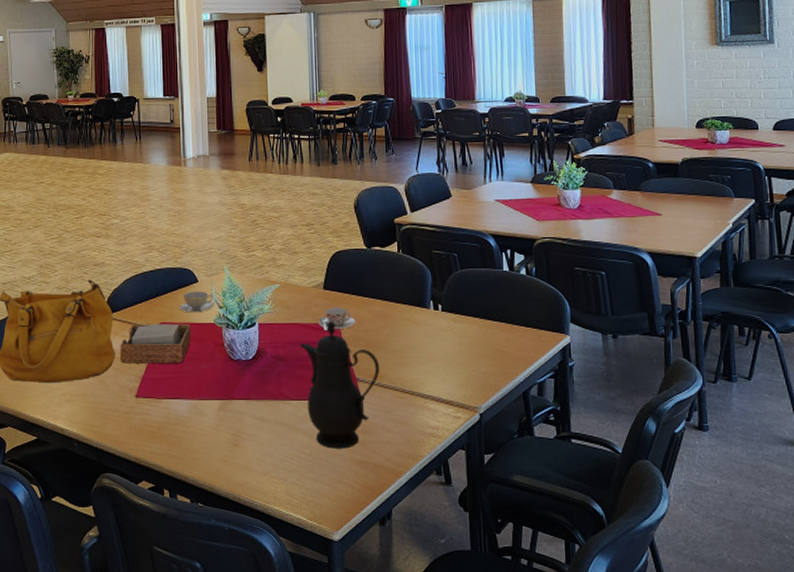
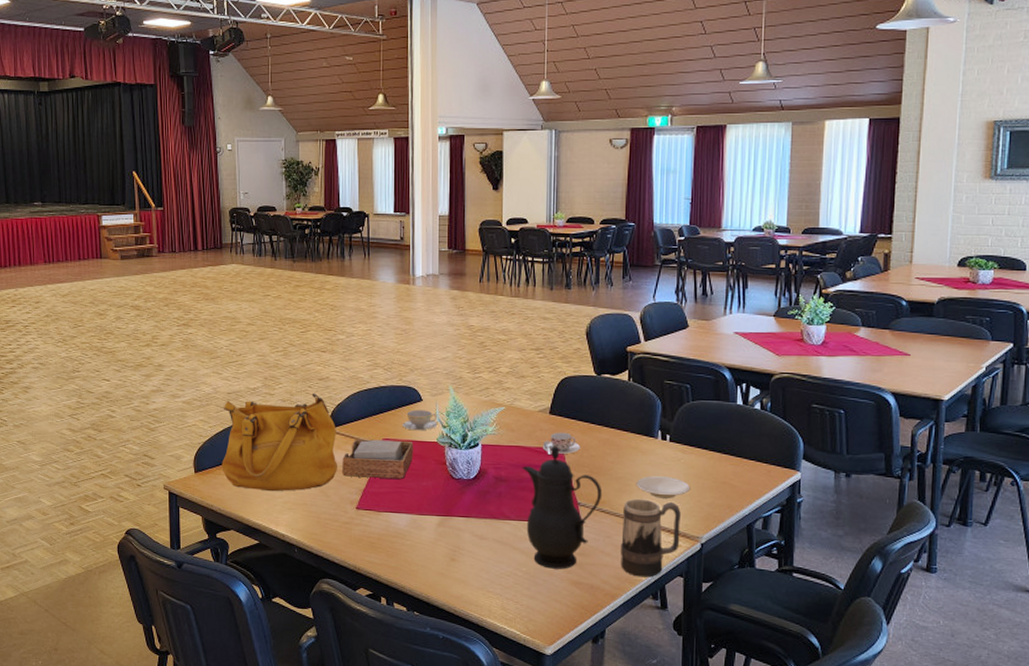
beer mug: none [401,371,459,452] -> present [620,498,681,578]
saucer: none [412,347,466,369] -> present [636,476,691,499]

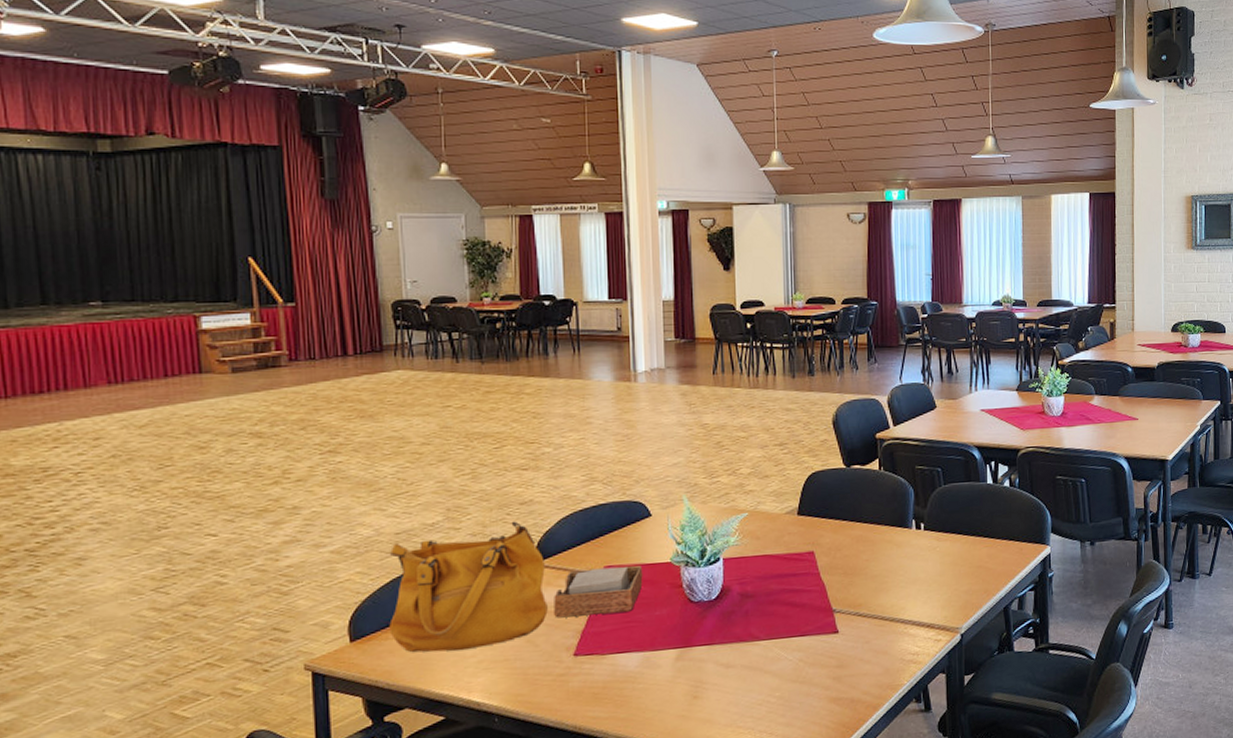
teacup: present [402,410,438,431] -> none [628,526,671,552]
coffeepot: present [522,446,603,569] -> none [770,549,859,689]
teacup: present [542,432,581,455] -> none [791,533,834,560]
beer mug: present [620,498,681,578] -> none [879,594,940,681]
saucer: present [636,476,691,499] -> none [893,567,948,592]

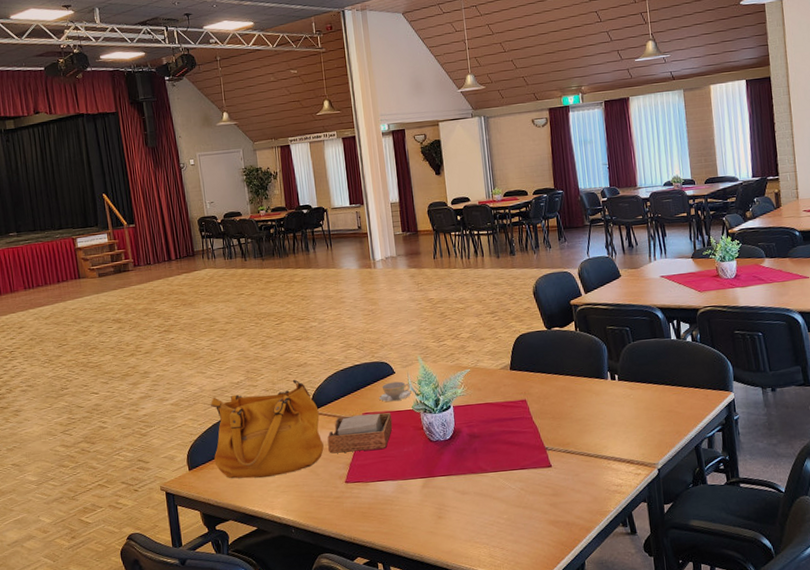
teacup: none [628,526,671,552] -> present [379,381,412,402]

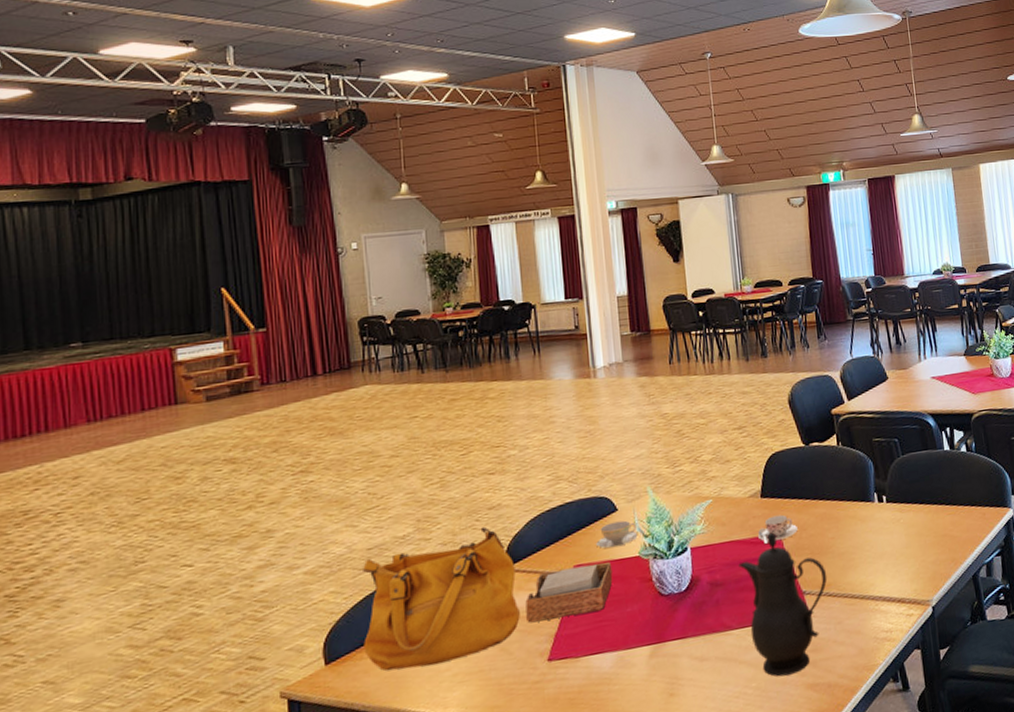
coffeepot: none [492,398,567,513] -> present [738,532,828,677]
teacup: none [507,385,542,407] -> present [757,514,799,544]

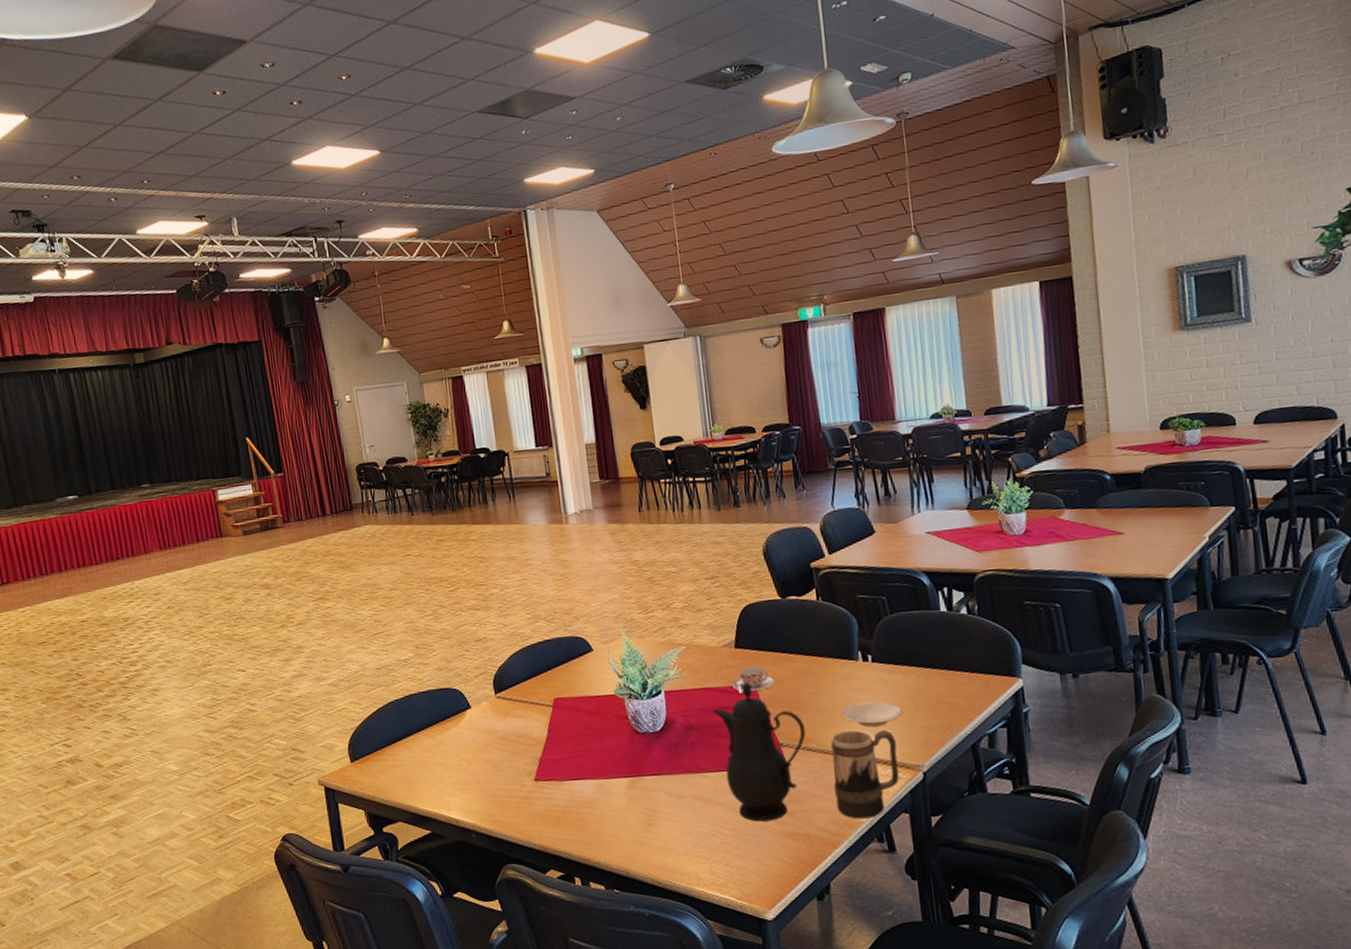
handbag: present [363,526,520,671] -> none [374,656,509,773]
napkin holder: present [525,562,613,624] -> none [512,697,591,746]
teacup: present [596,520,638,548] -> none [574,660,613,685]
beer mug: none [850,567,912,661] -> present [831,729,900,819]
saucer: none [859,540,914,567] -> present [841,701,903,727]

